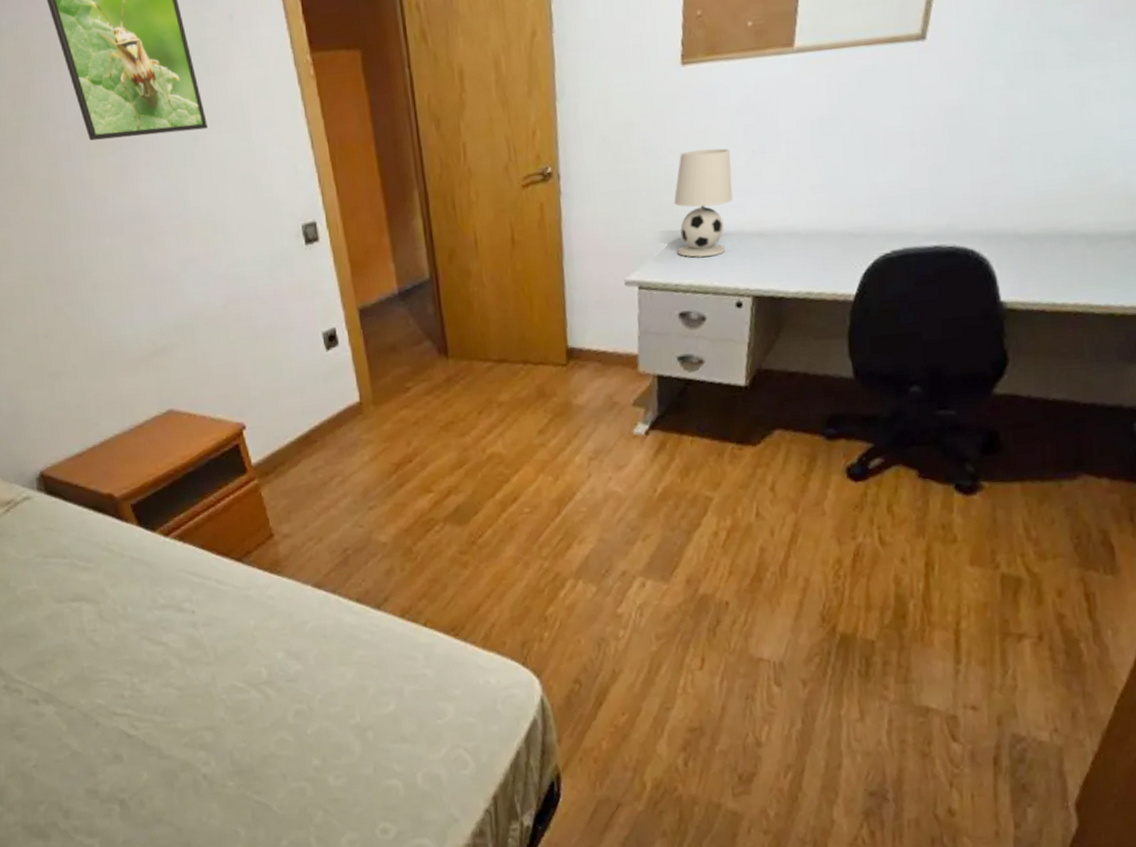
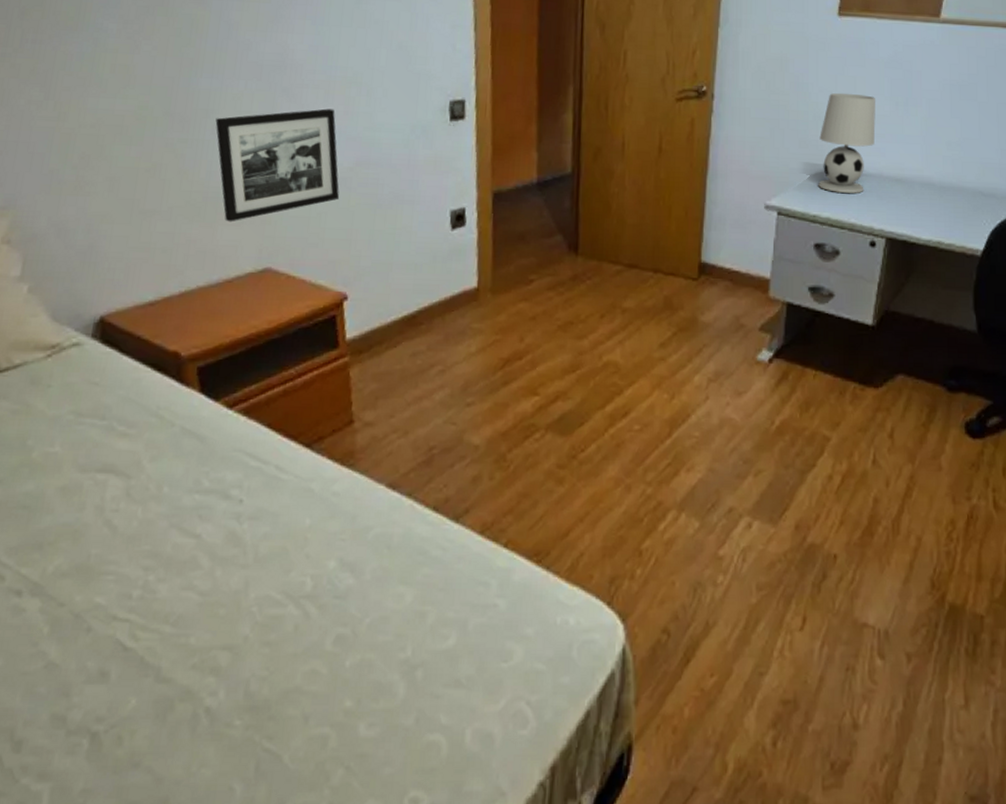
picture frame: none [93,251,220,373] -> present [215,108,340,222]

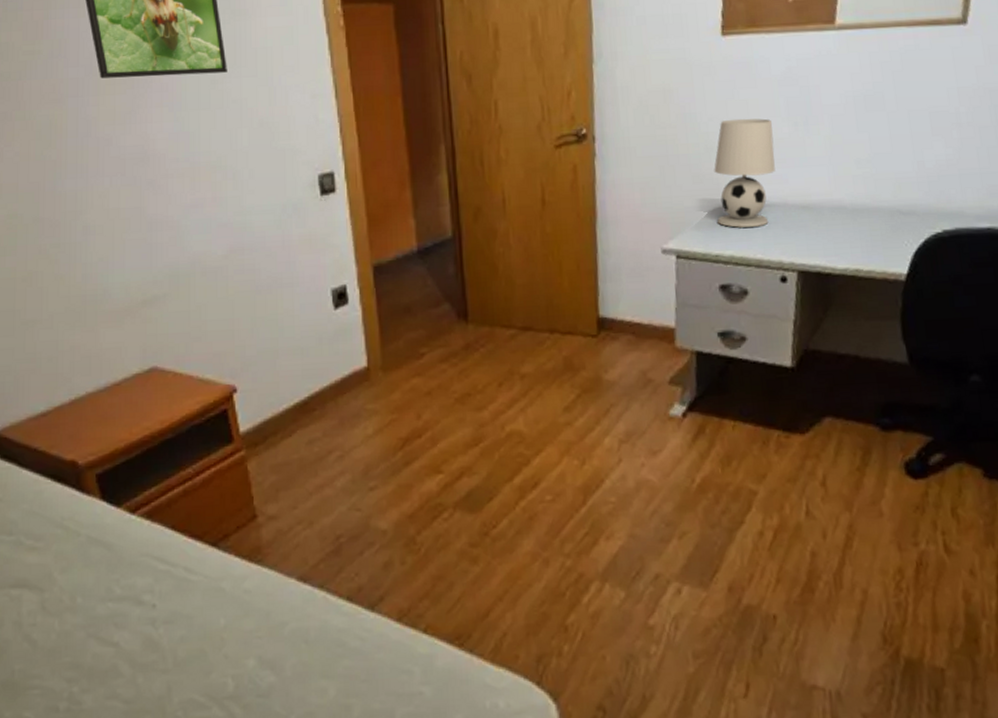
picture frame: present [215,108,340,222] -> none [85,196,218,324]

